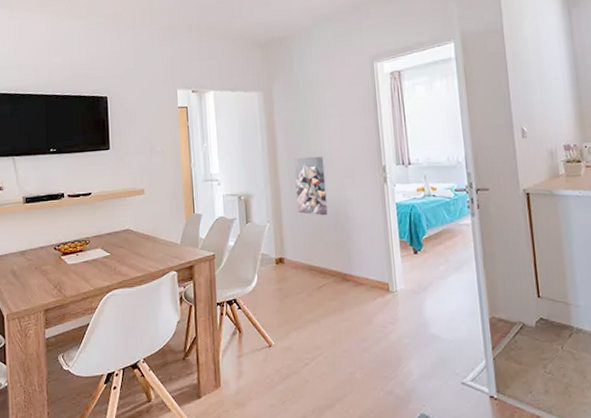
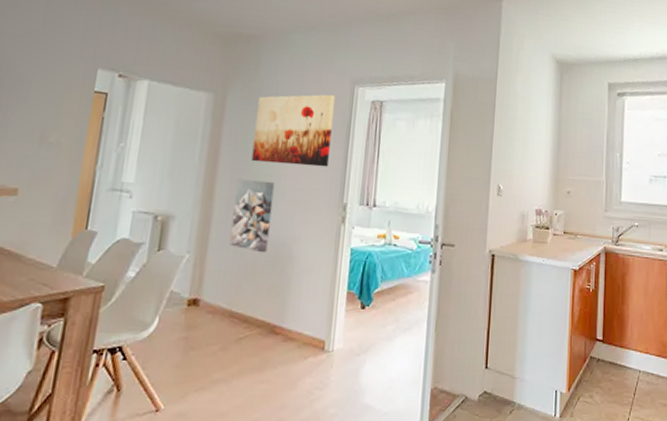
wall art: none [297,73,363,142] -> present [251,94,335,168]

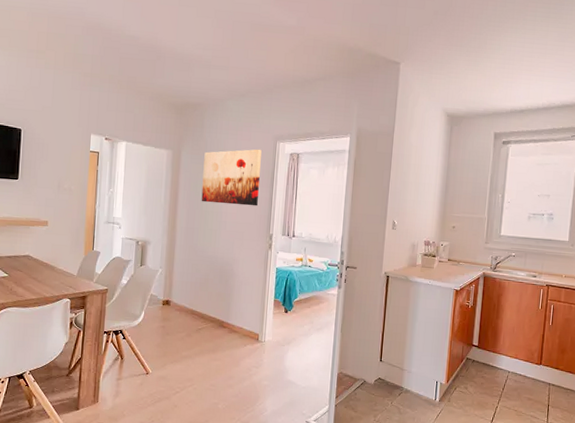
wall art: present [229,179,275,253] -> none [188,215,219,270]

